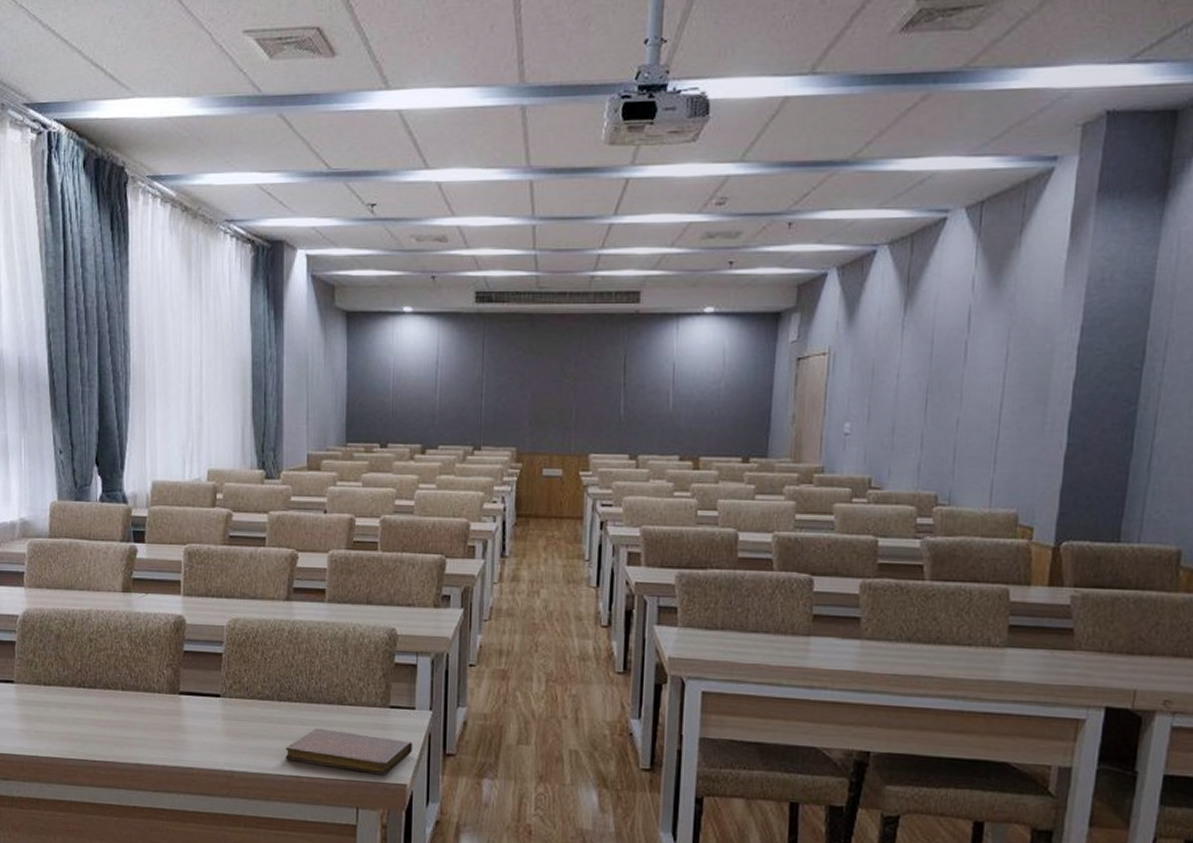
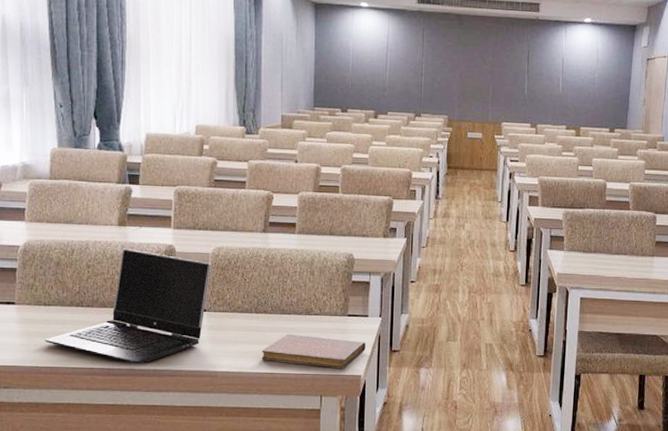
laptop computer: none [45,619,226,758] -> present [45,249,211,364]

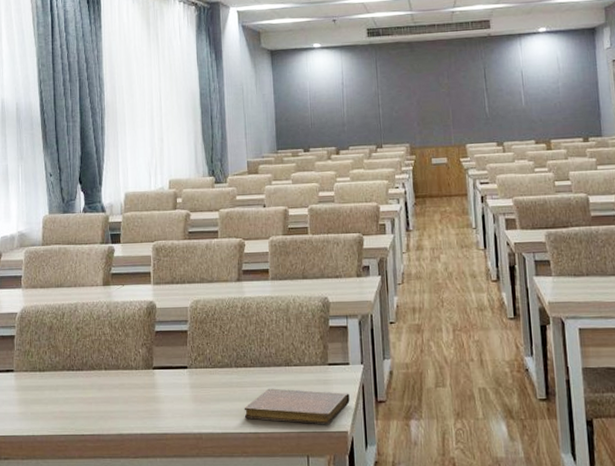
laptop computer: present [45,249,211,364] -> none [40,308,190,428]

